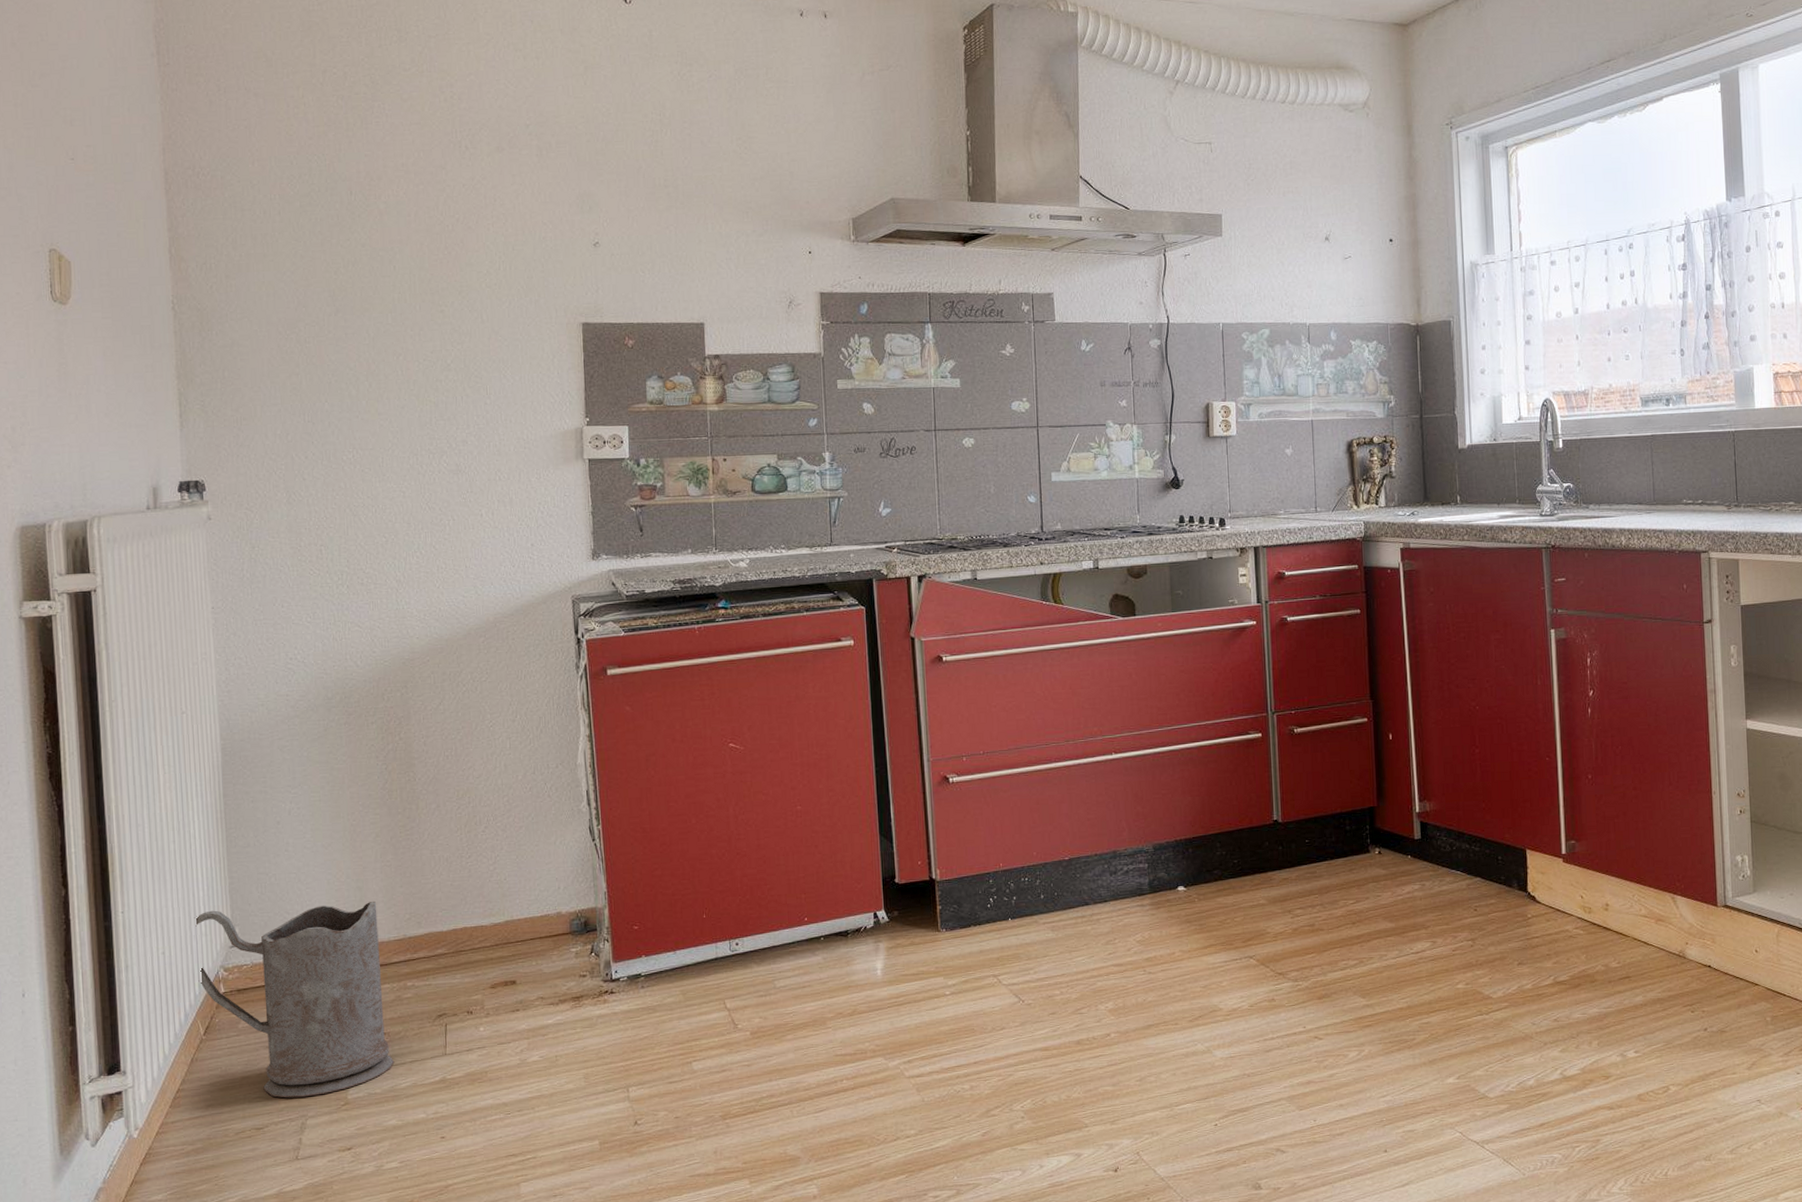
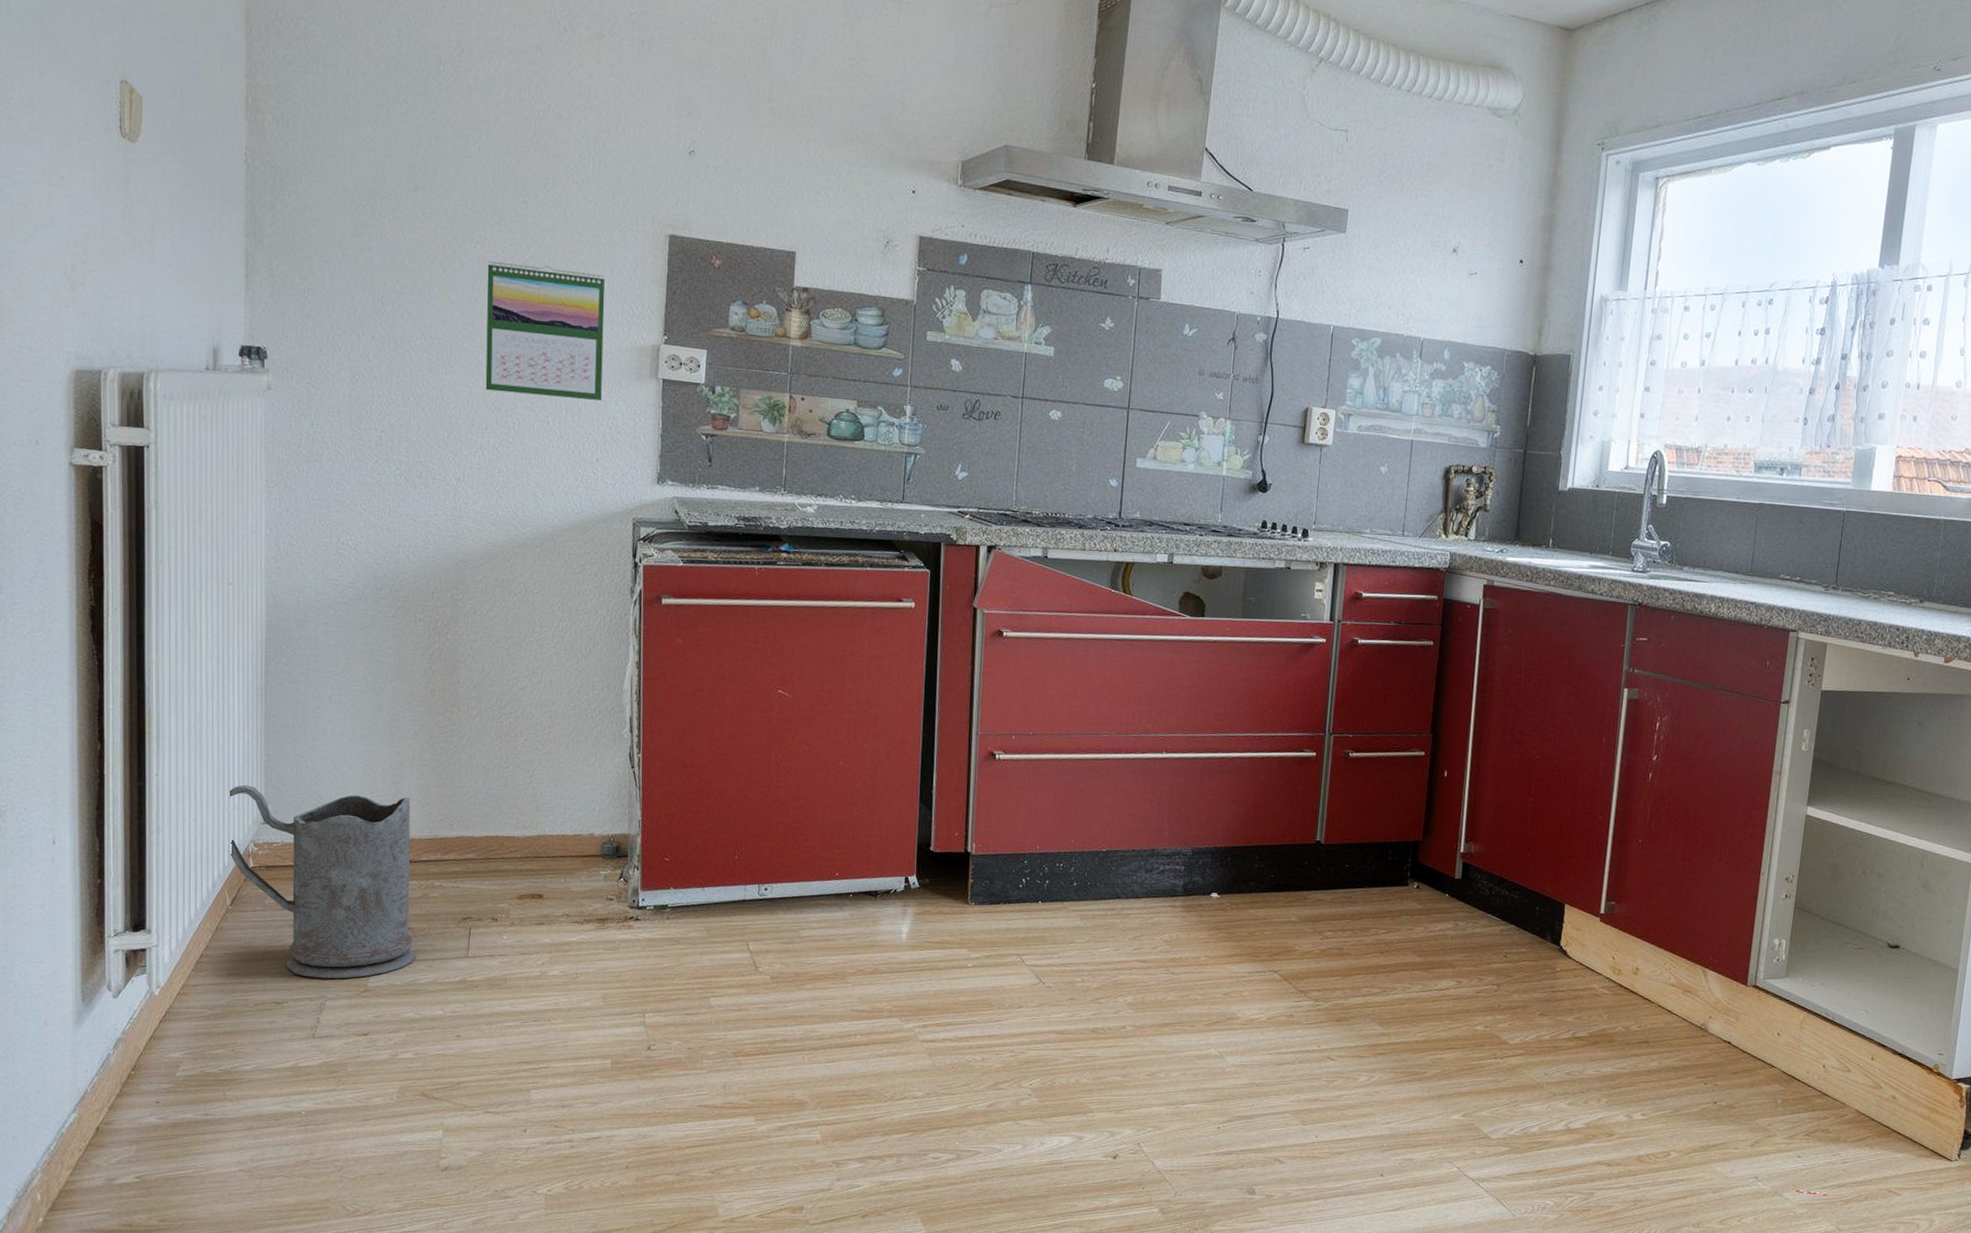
calendar: none [411,367,531,493] -> present [485,261,605,400]

